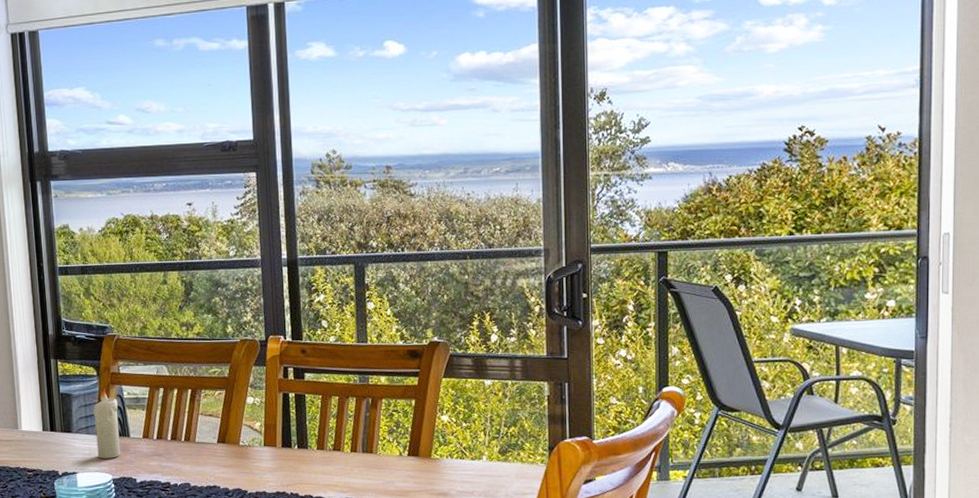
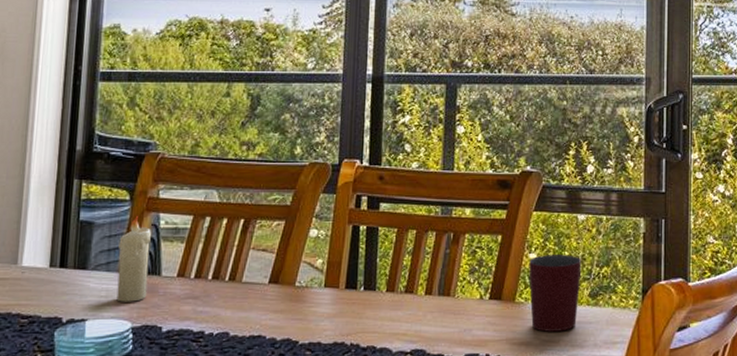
mug: none [441,416,491,484] -> present [529,254,582,332]

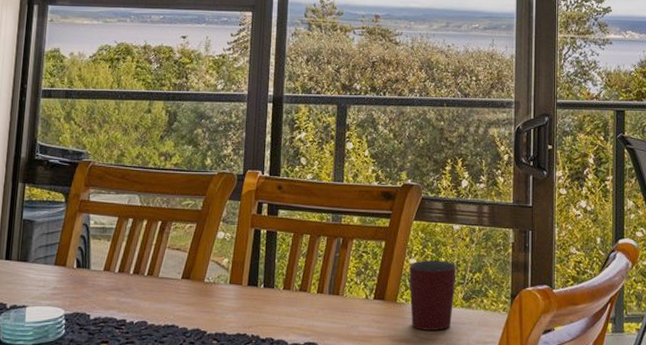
candle: present [116,215,151,302] -> none [52,215,82,292]

